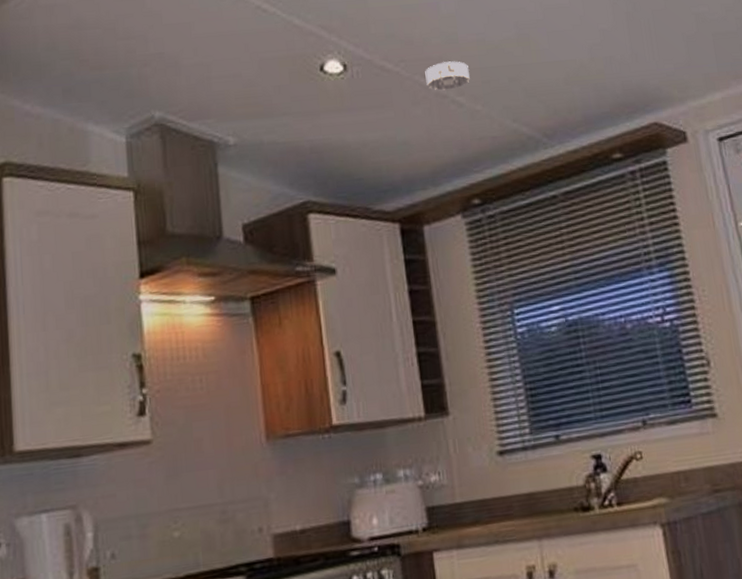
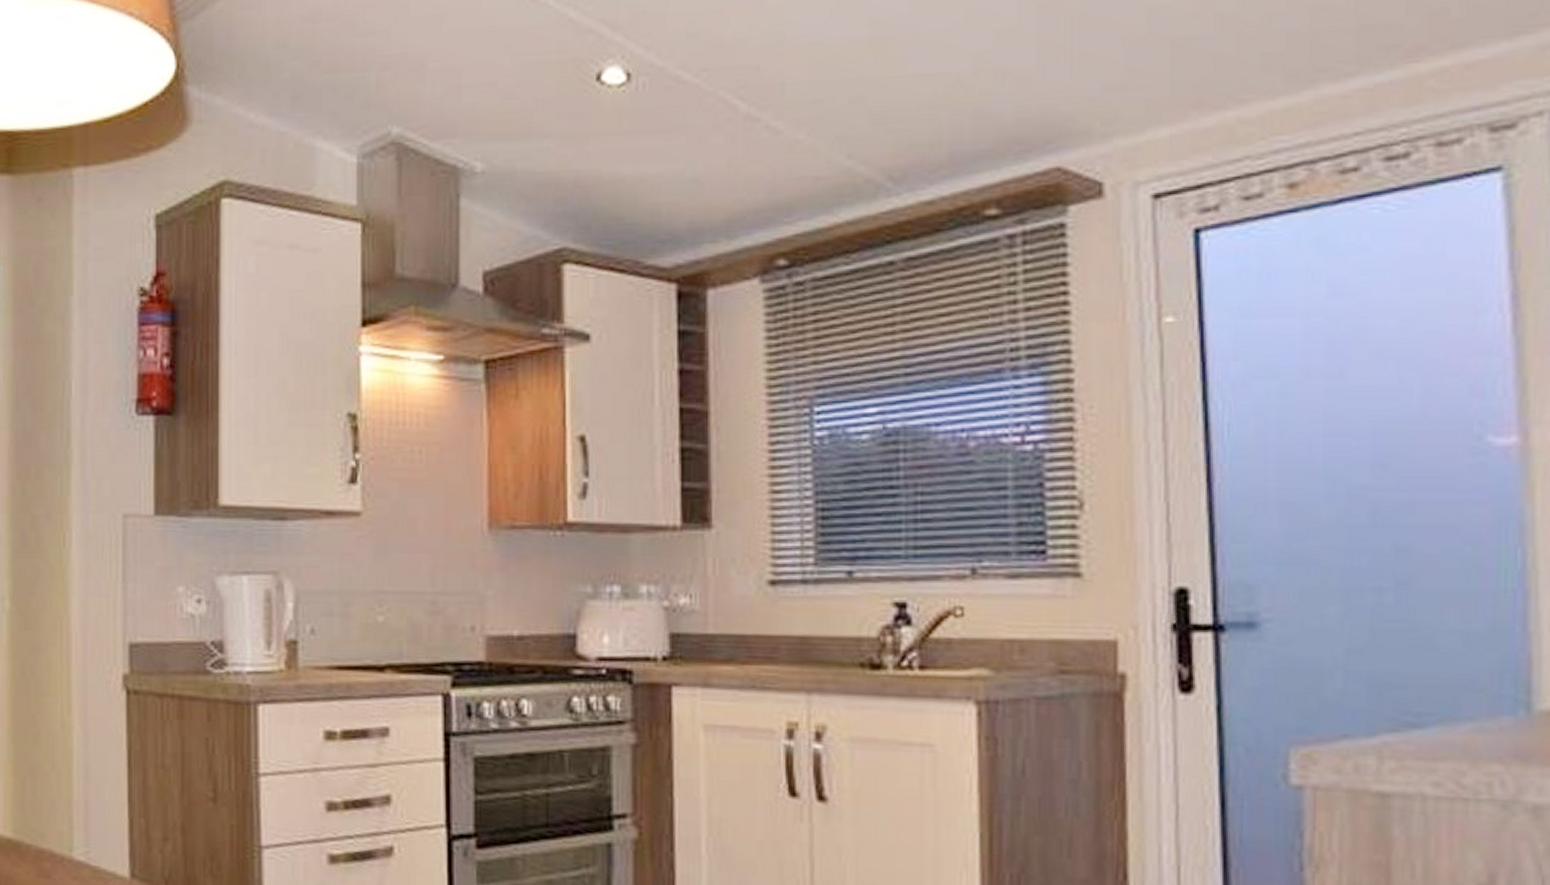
smoke detector: present [425,61,470,91] -> none [733,71,794,112]

